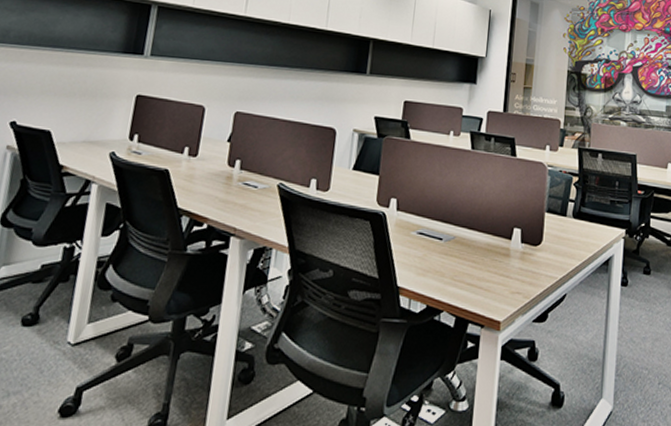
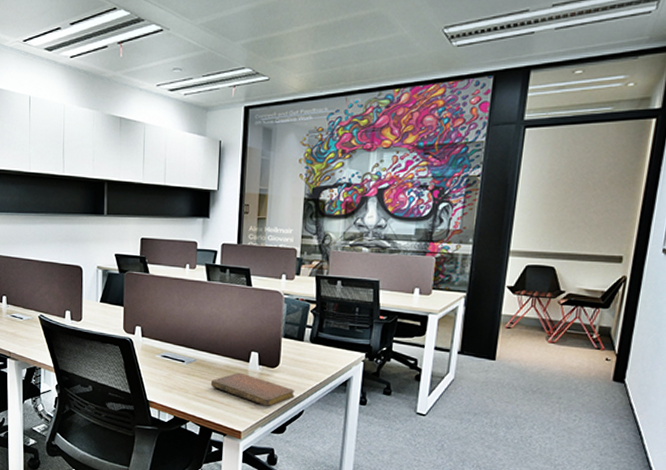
notebook: none [469,251,558,292] -> present [210,372,295,407]

